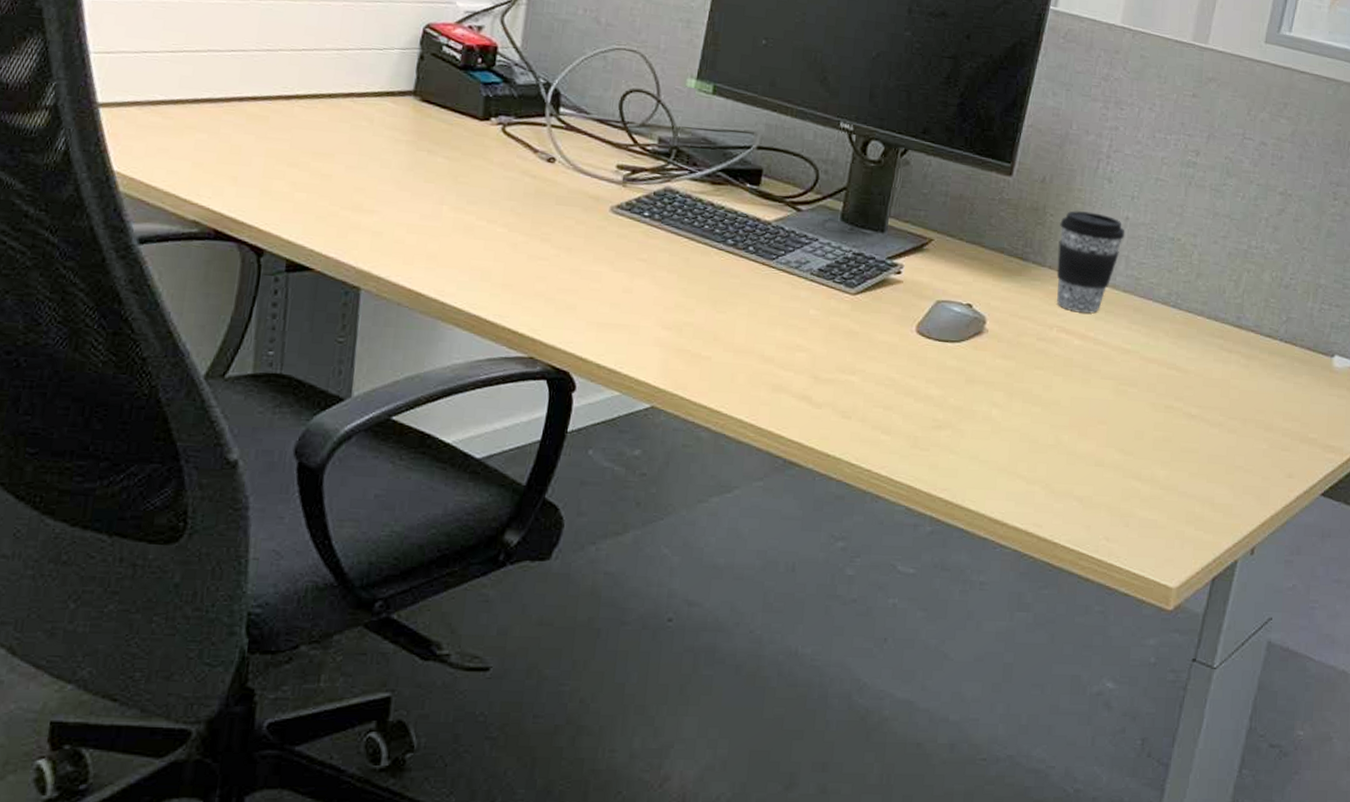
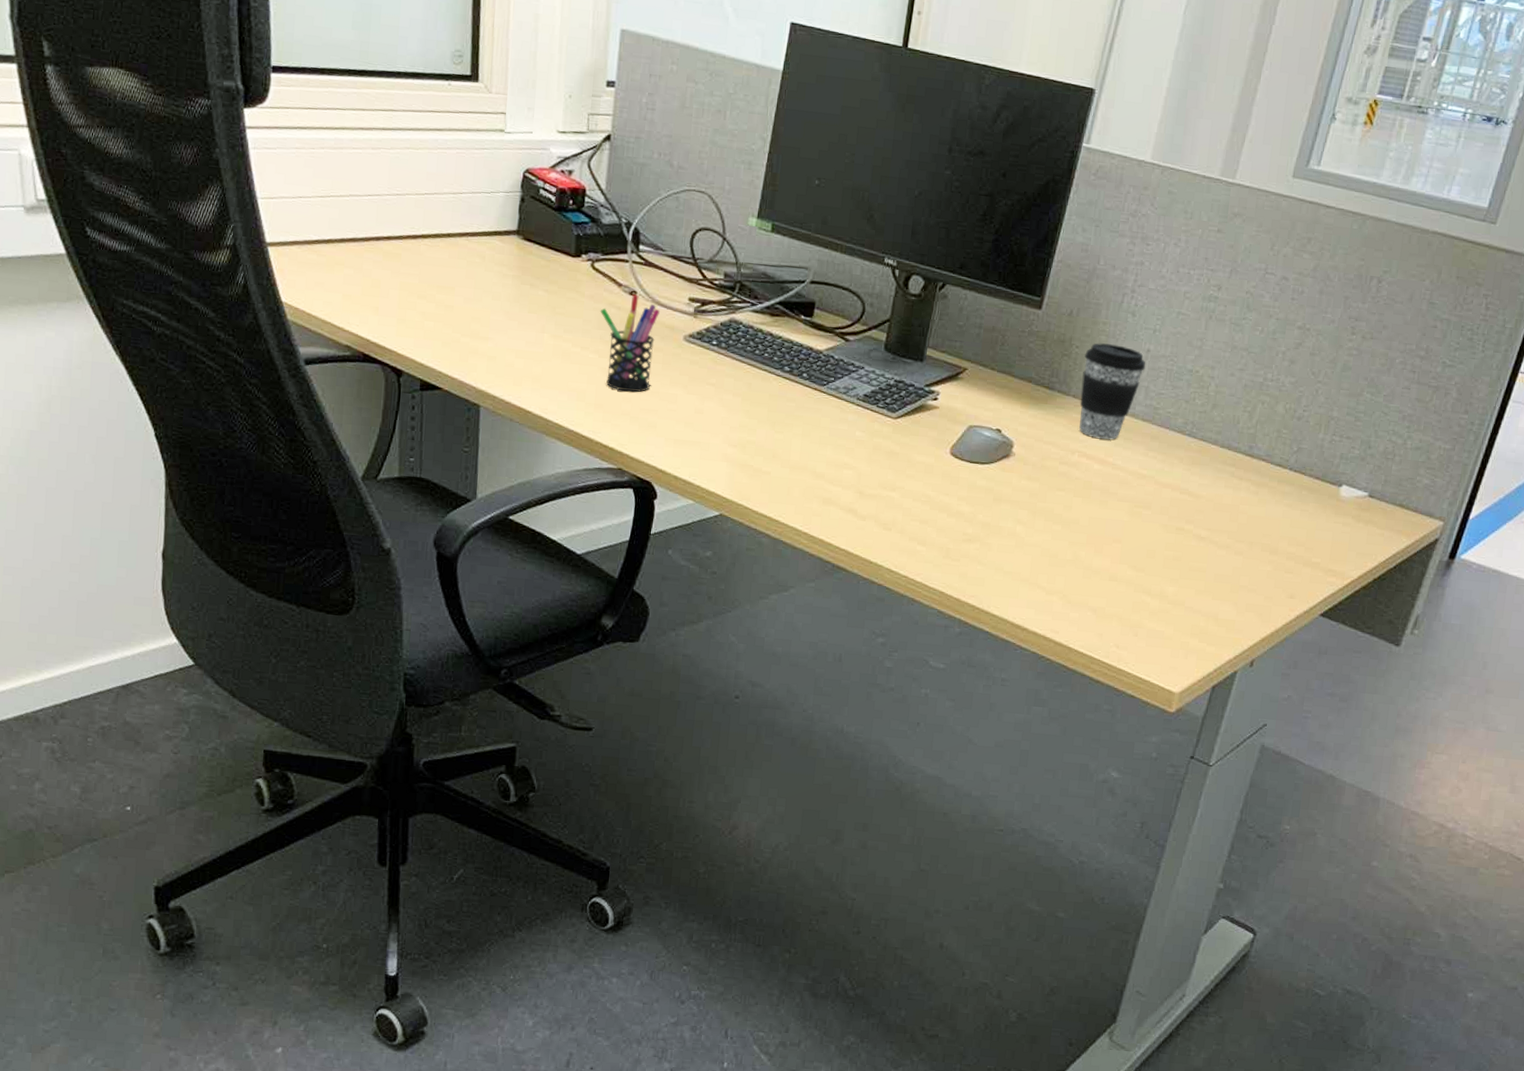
pen holder: none [511,161,584,271] -> present [600,294,661,393]

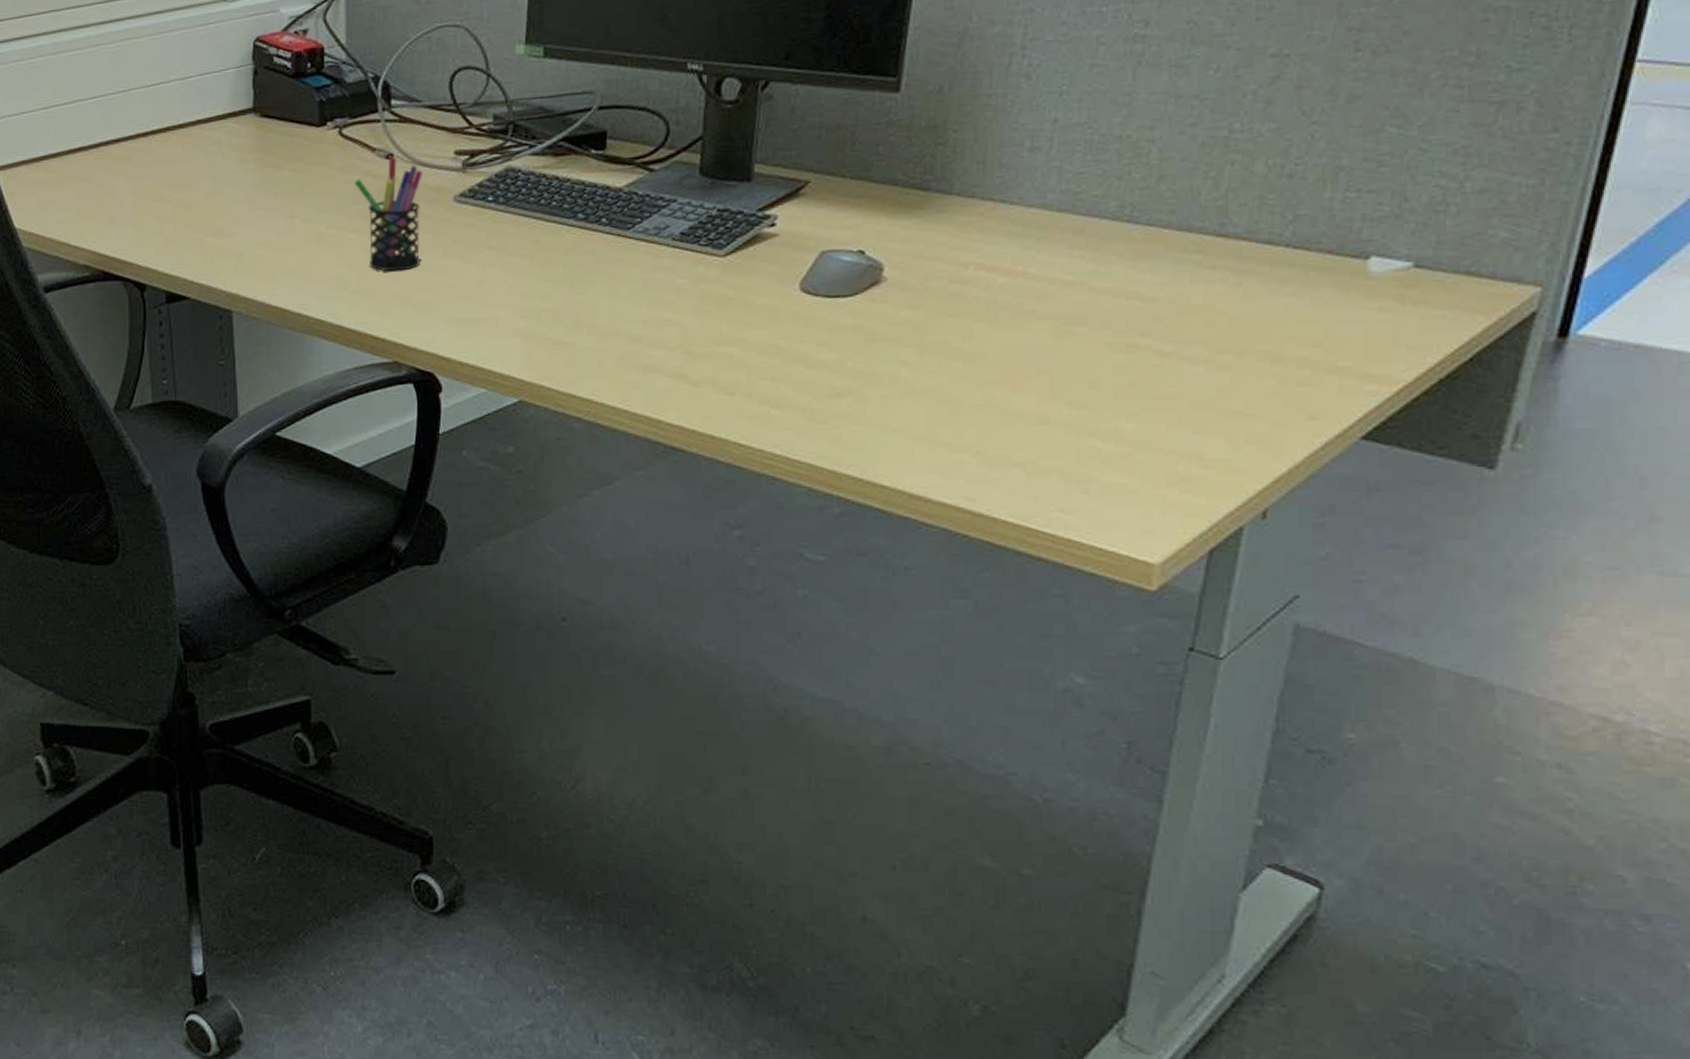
coffee cup: present [1079,343,1146,439] -> none [966,120,1054,243]

